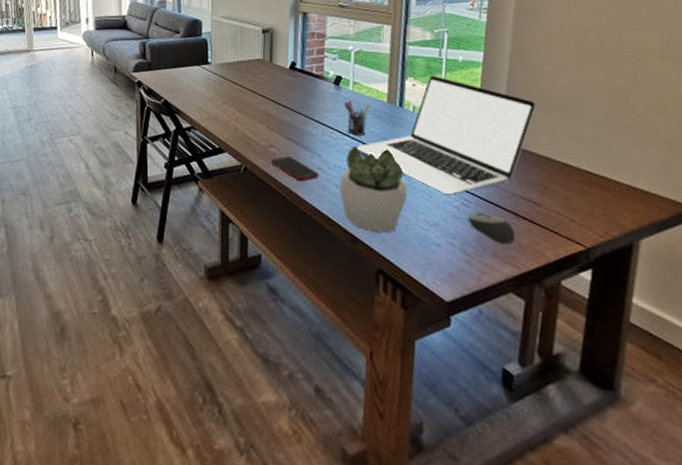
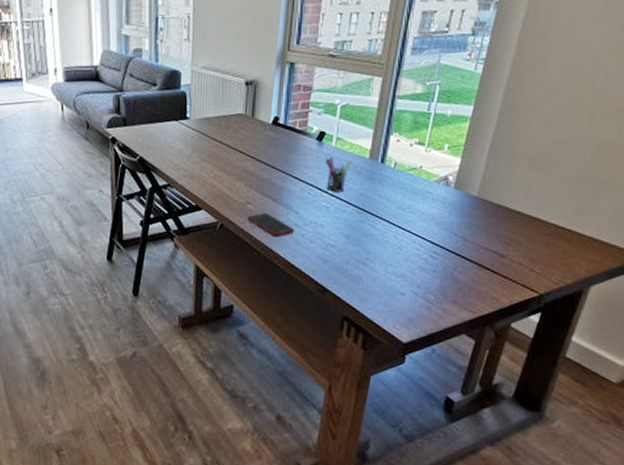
succulent plant: present [339,145,408,233] -> none [313,201,380,284]
laptop: present [357,75,537,195] -> none [335,130,518,248]
computer mouse: present [467,212,515,244] -> none [434,264,476,291]

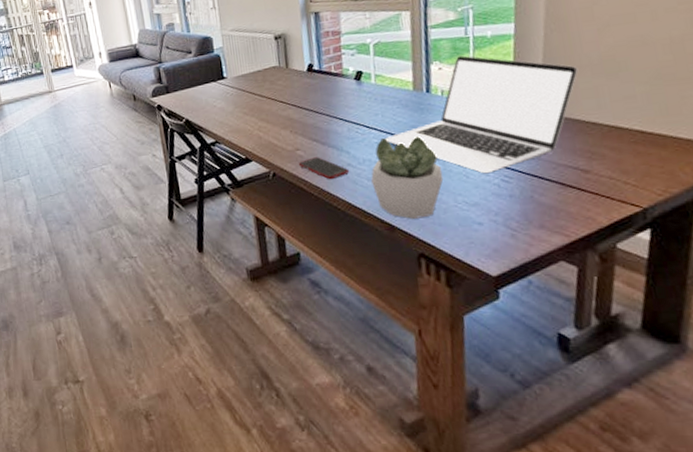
succulent plant: none [313,201,380,284] -> present [371,135,444,219]
pen holder: present [325,156,352,192] -> none [367,93,396,128]
laptop: none [335,130,518,248] -> present [386,55,579,174]

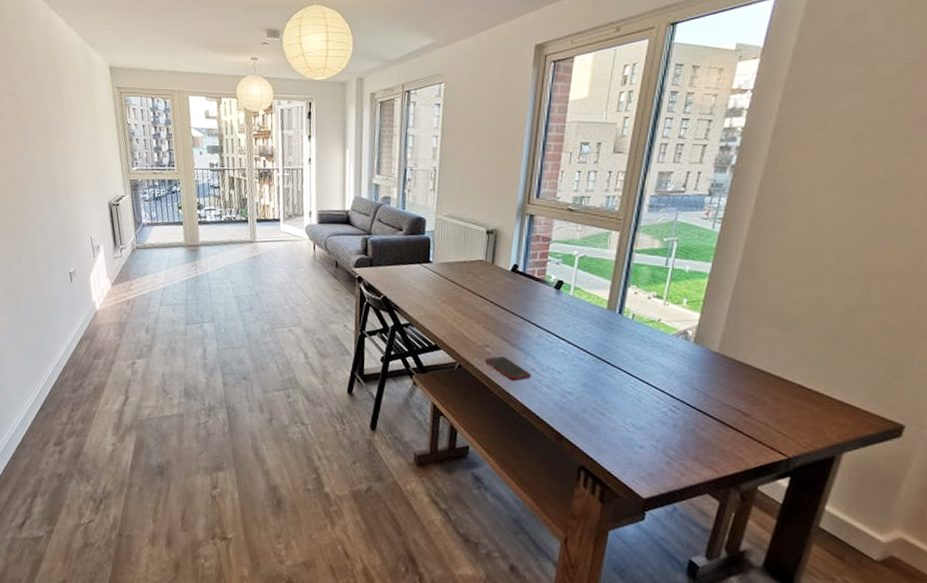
succulent plant: present [371,135,444,219] -> none [550,349,618,433]
laptop: present [386,55,579,174] -> none [572,284,760,401]

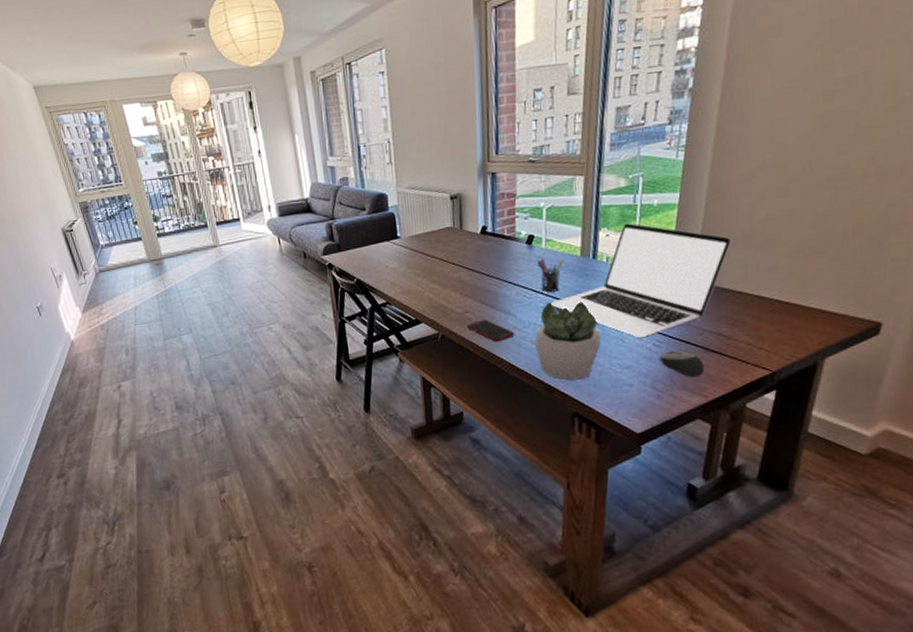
succulent plant: none [550,349,618,433] -> present [535,300,602,381]
pen holder: none [562,305,590,340] -> present [537,258,564,292]
laptop: none [572,284,760,401] -> present [552,223,732,339]
computer mouse: none [674,419,719,449] -> present [659,351,704,377]

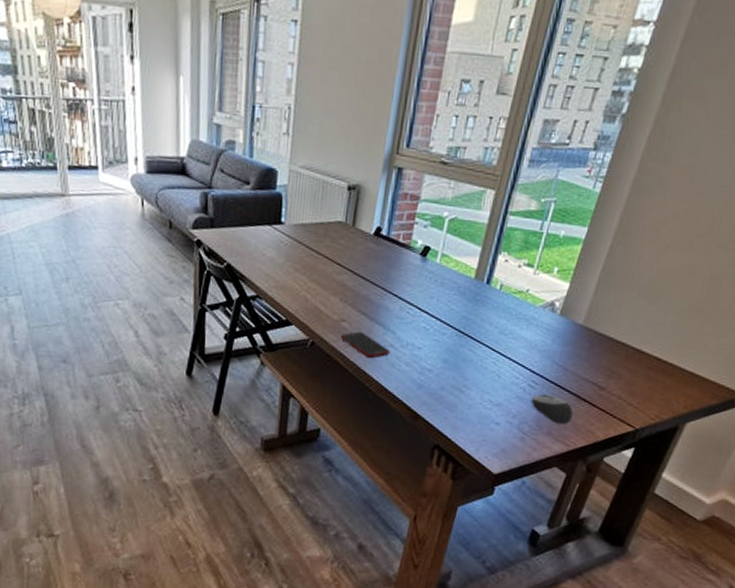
succulent plant: present [535,300,602,381] -> none [408,323,479,411]
pen holder: present [537,258,564,292] -> none [426,274,457,313]
laptop: present [552,223,732,339] -> none [434,251,628,377]

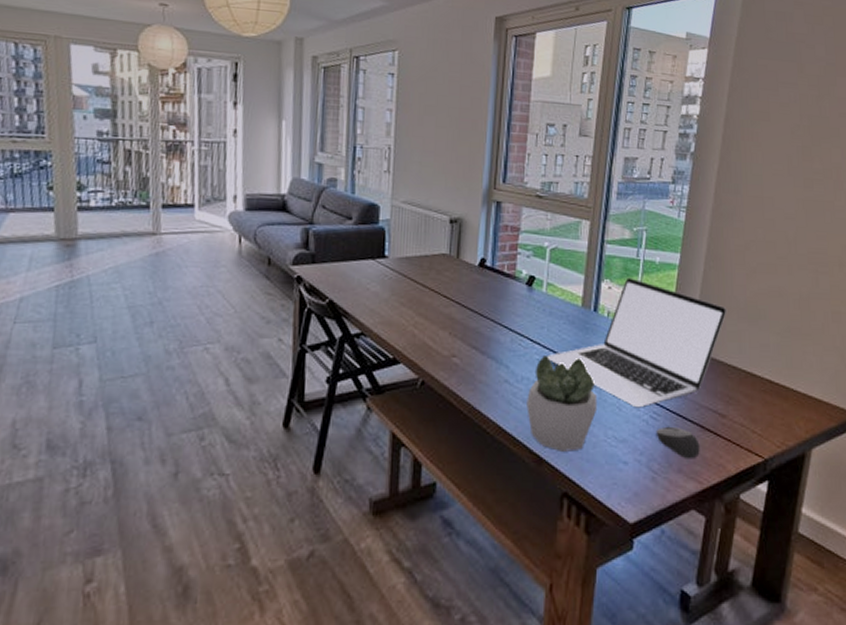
cell phone: present [340,332,391,359] -> none [451,368,506,397]
succulent plant: none [408,323,479,411] -> present [527,354,598,452]
laptop: none [434,251,628,377] -> present [548,277,727,408]

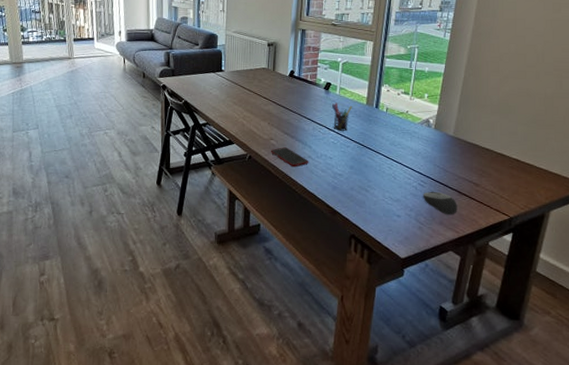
cell phone: none [451,368,506,397] -> present [270,147,309,167]
succulent plant: present [527,354,598,452] -> none [324,138,378,207]
pen holder: none [535,303,564,344] -> present [331,102,353,131]
laptop: present [548,277,727,408] -> none [340,83,483,178]

